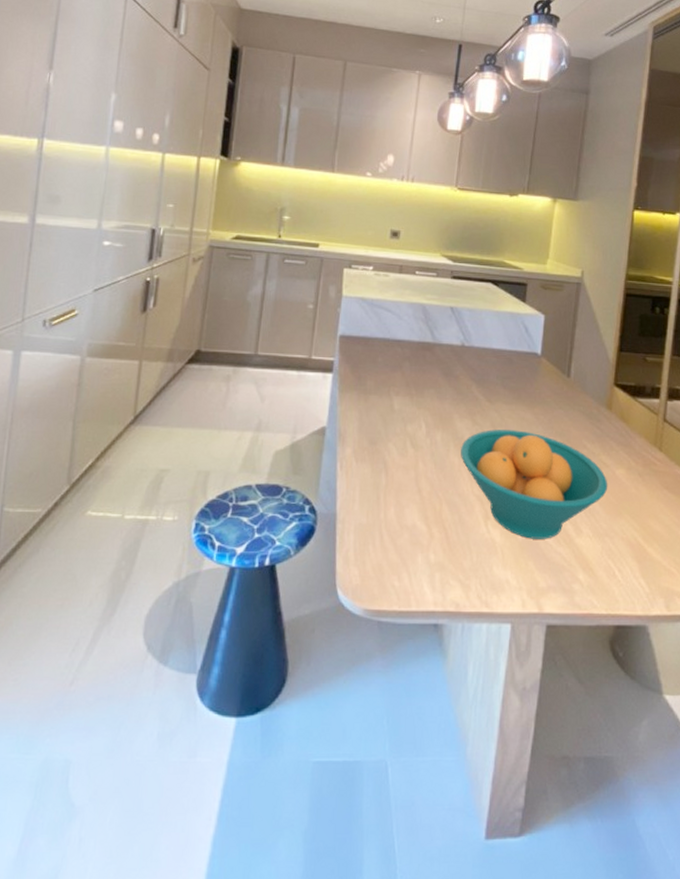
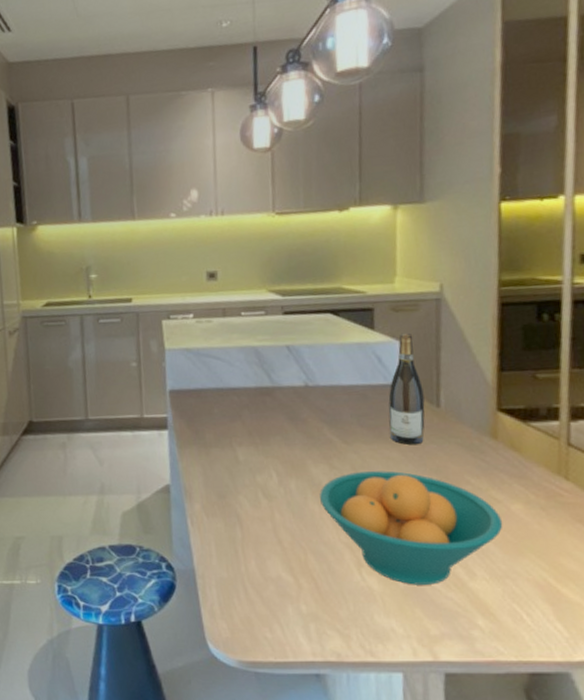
wine bottle: none [527,308,558,409] -> present [388,332,425,445]

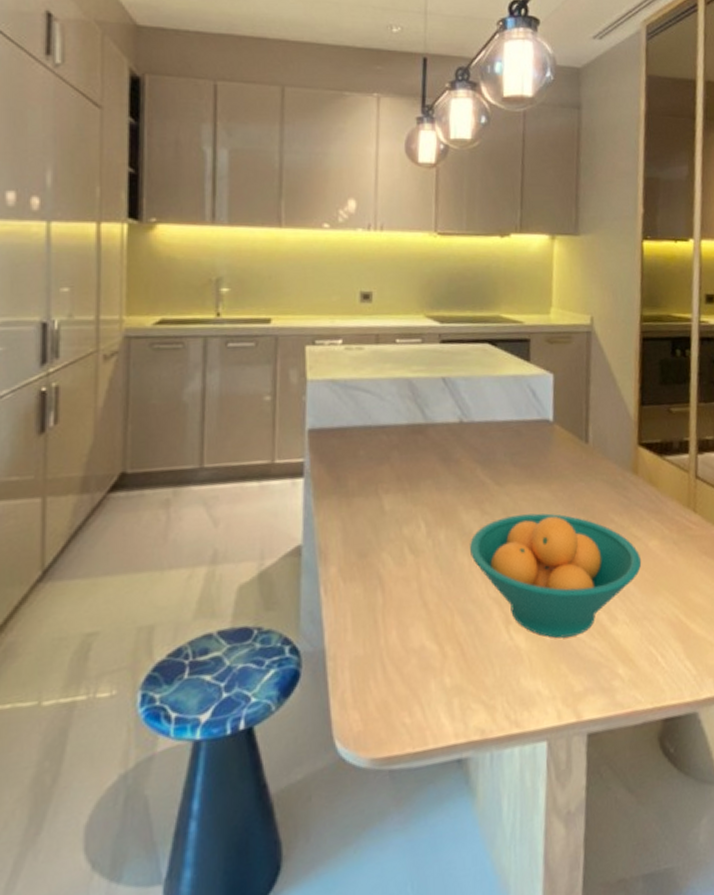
wine bottle: present [388,332,425,445] -> none [541,365,575,484]

